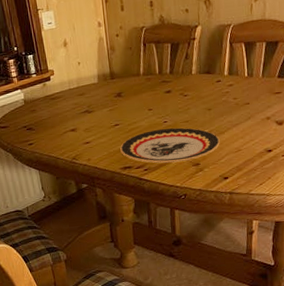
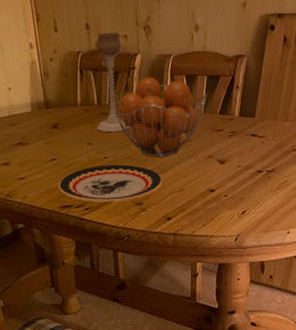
candle holder: none [158,7,190,99] -> present [97,32,131,133]
fruit basket: none [172,45,266,121] -> present [111,76,207,158]

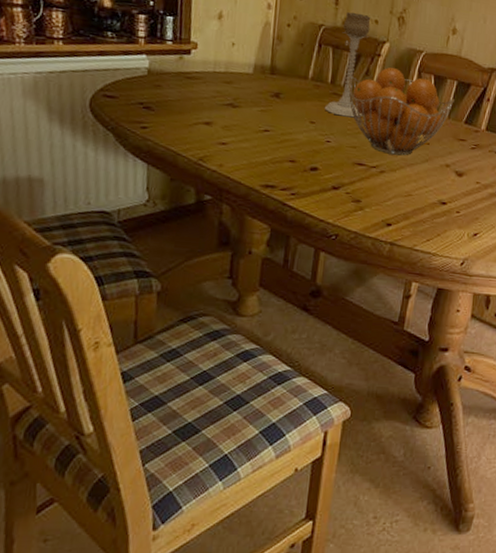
plate: present [58,164,163,203] -> none [265,147,389,195]

